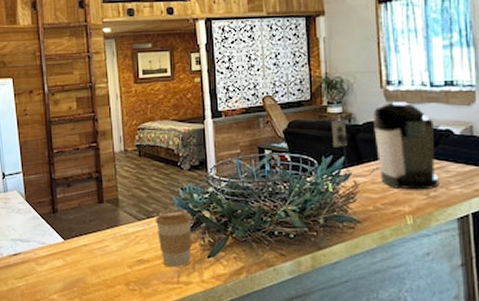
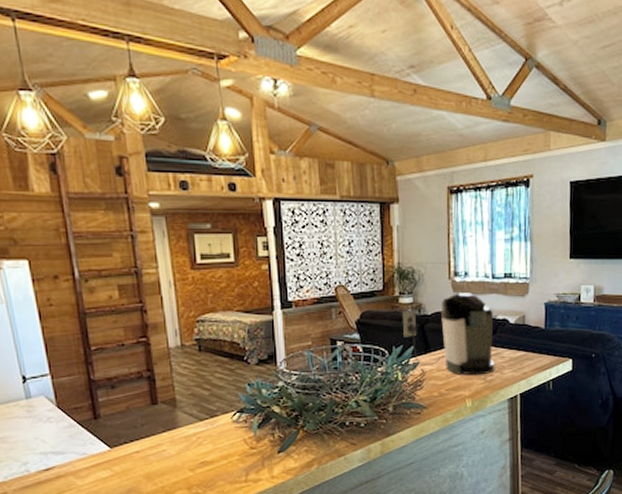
coffee cup: present [155,210,192,268] -> none [219,407,261,467]

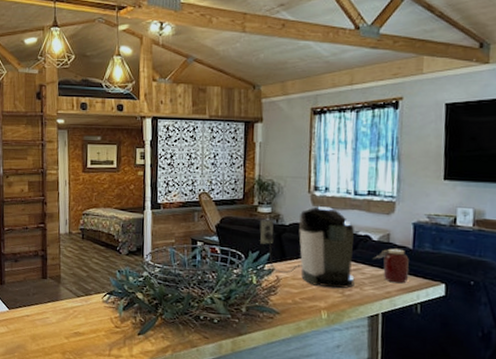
jar: none [511,329,542,364] -> present [374,248,409,283]

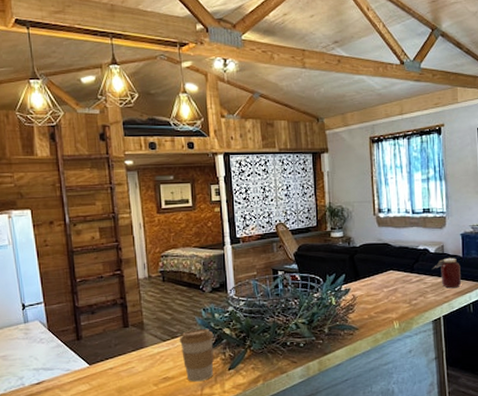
coffee cup: none [92,289,127,342] -> present [179,329,214,382]
coffee maker: present [260,206,355,289] -> none [334,226,419,300]

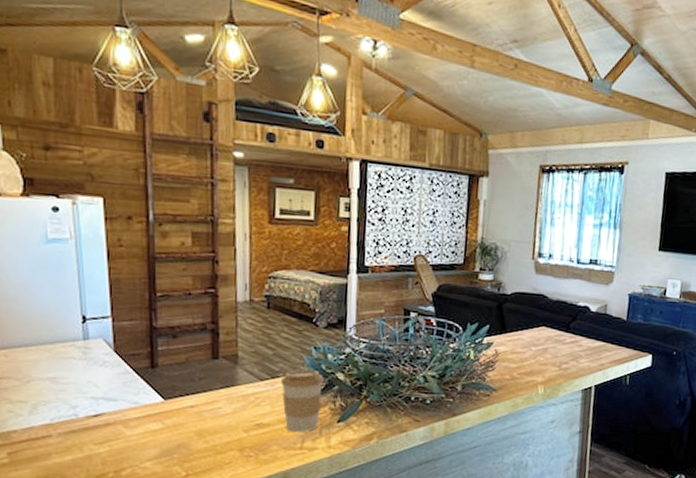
jar: present [432,258,462,288] -> none [591,319,623,355]

